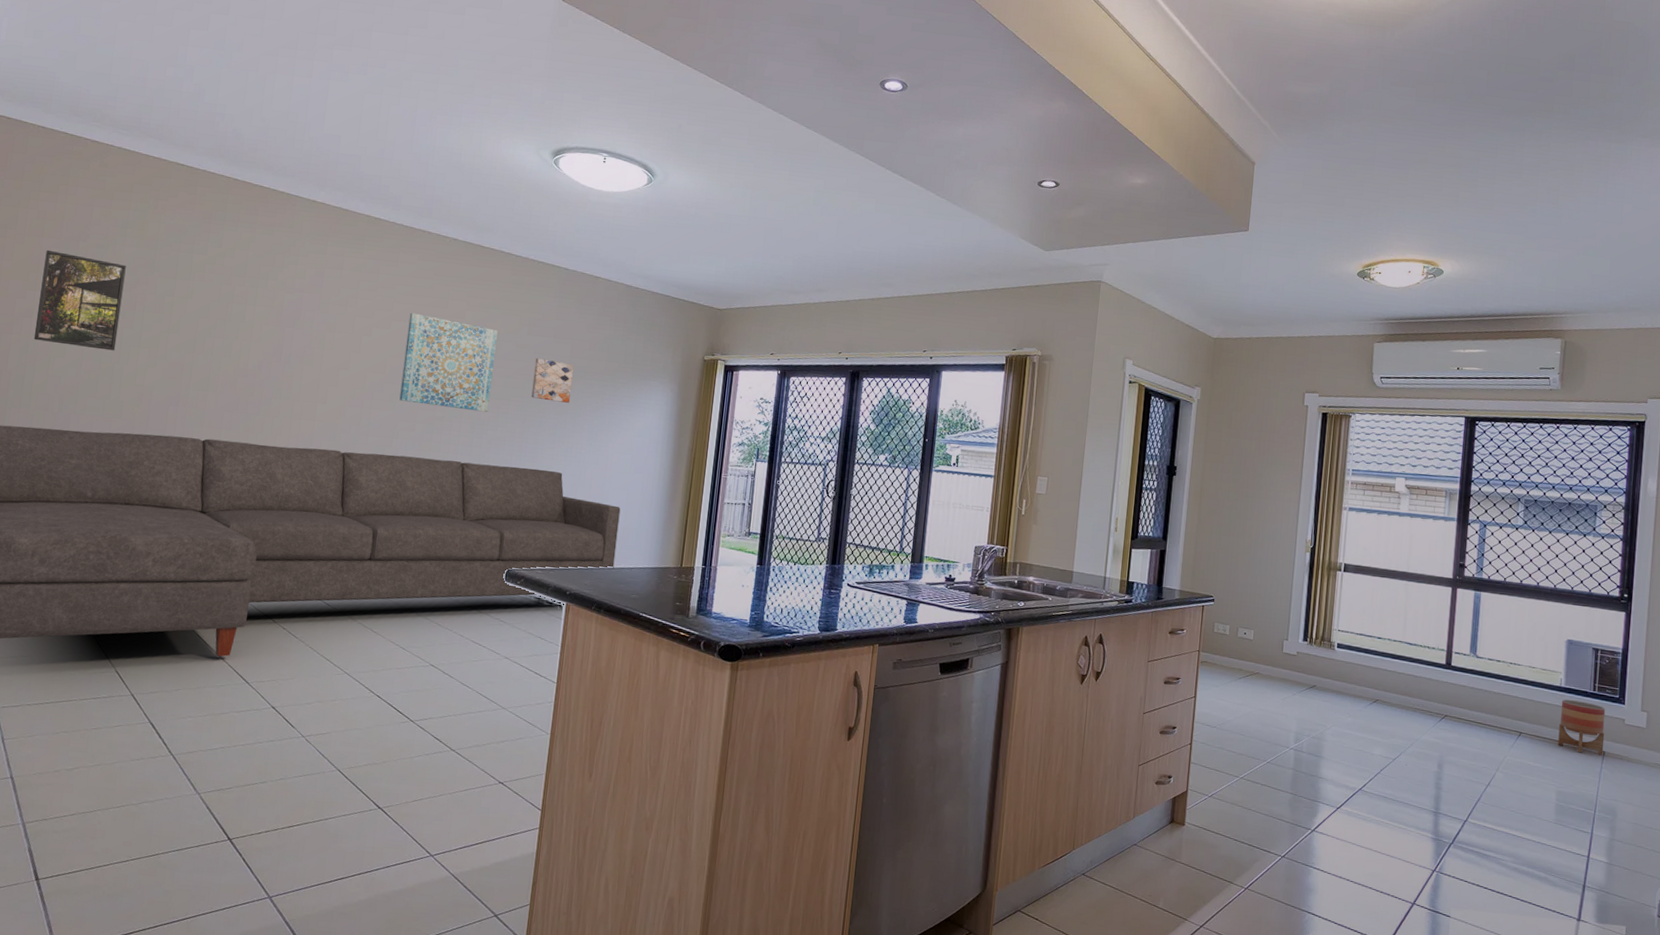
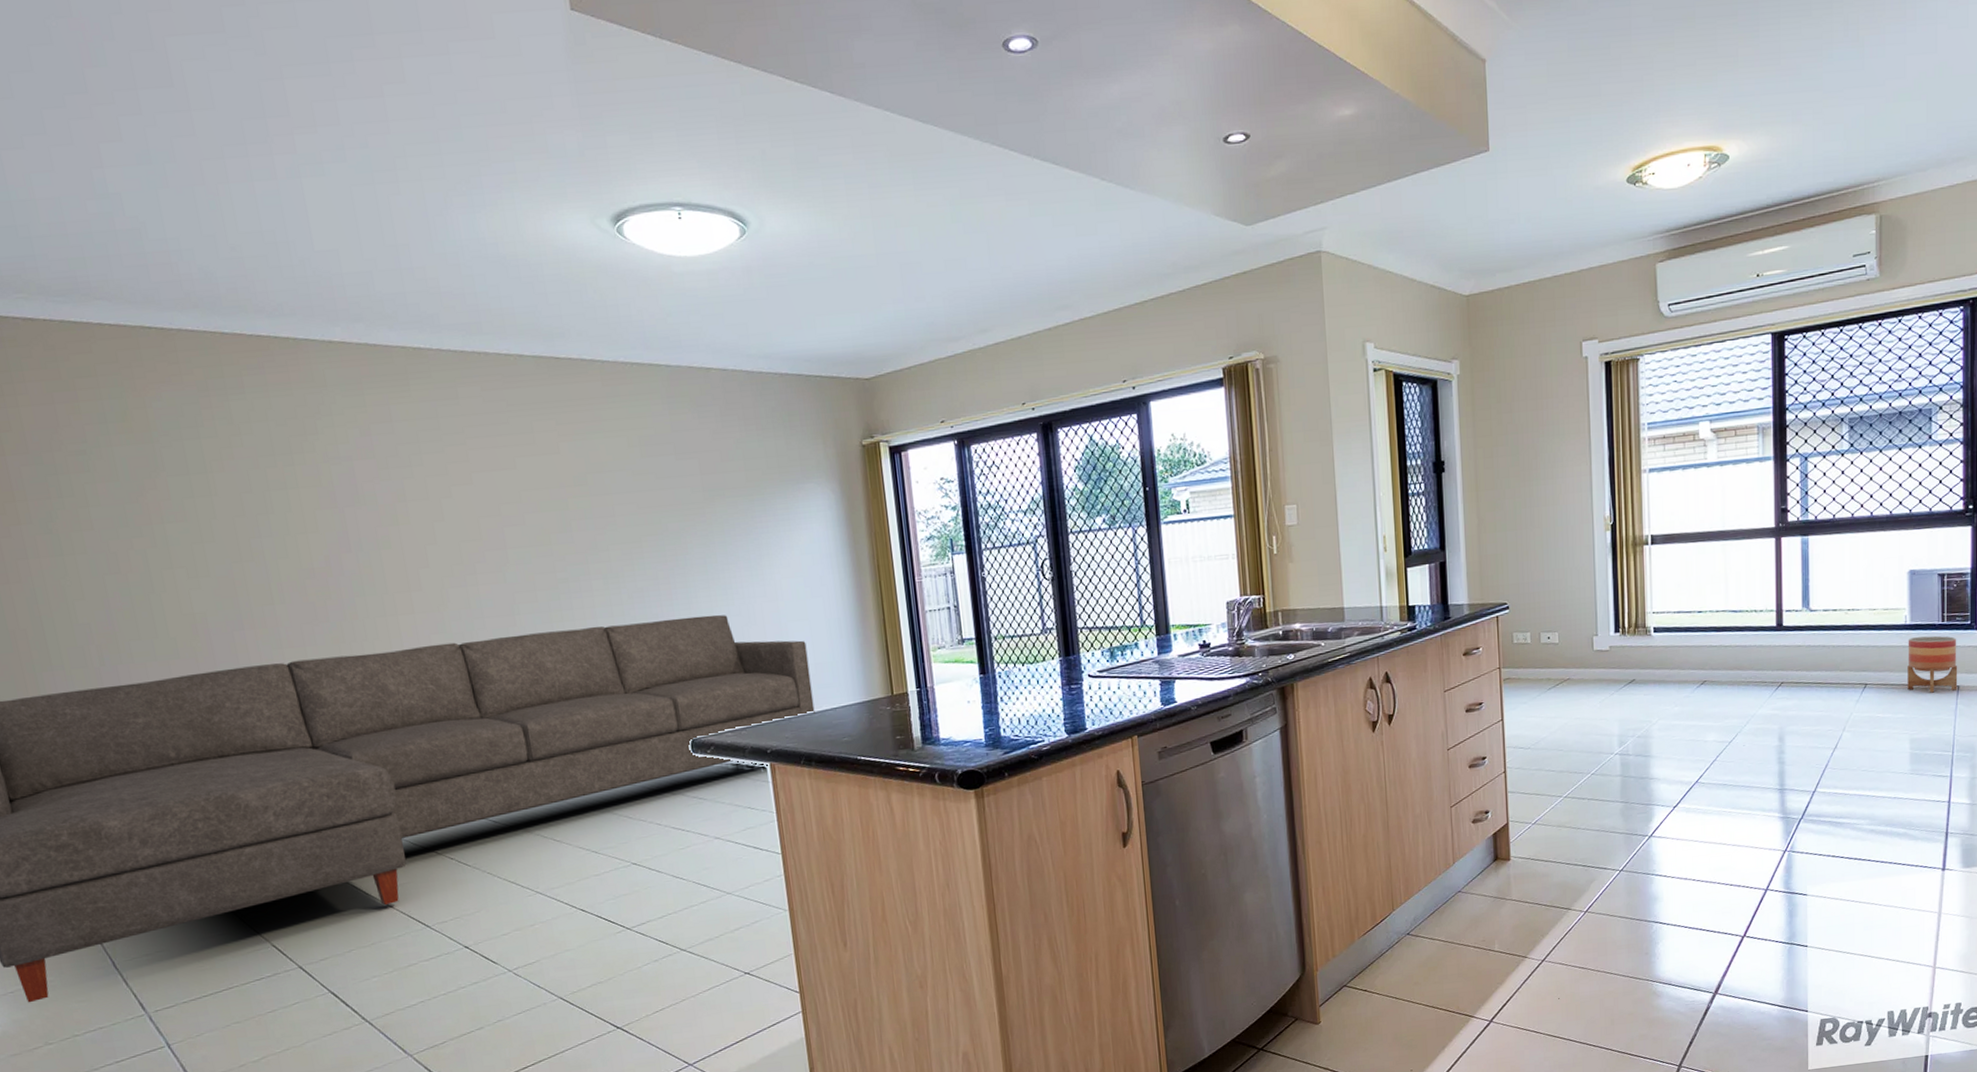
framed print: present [33,249,126,351] -> none [15,470,144,586]
wall art: present [399,313,498,413] -> none [491,458,620,569]
wall art: present [531,358,574,403] -> none [659,482,715,533]

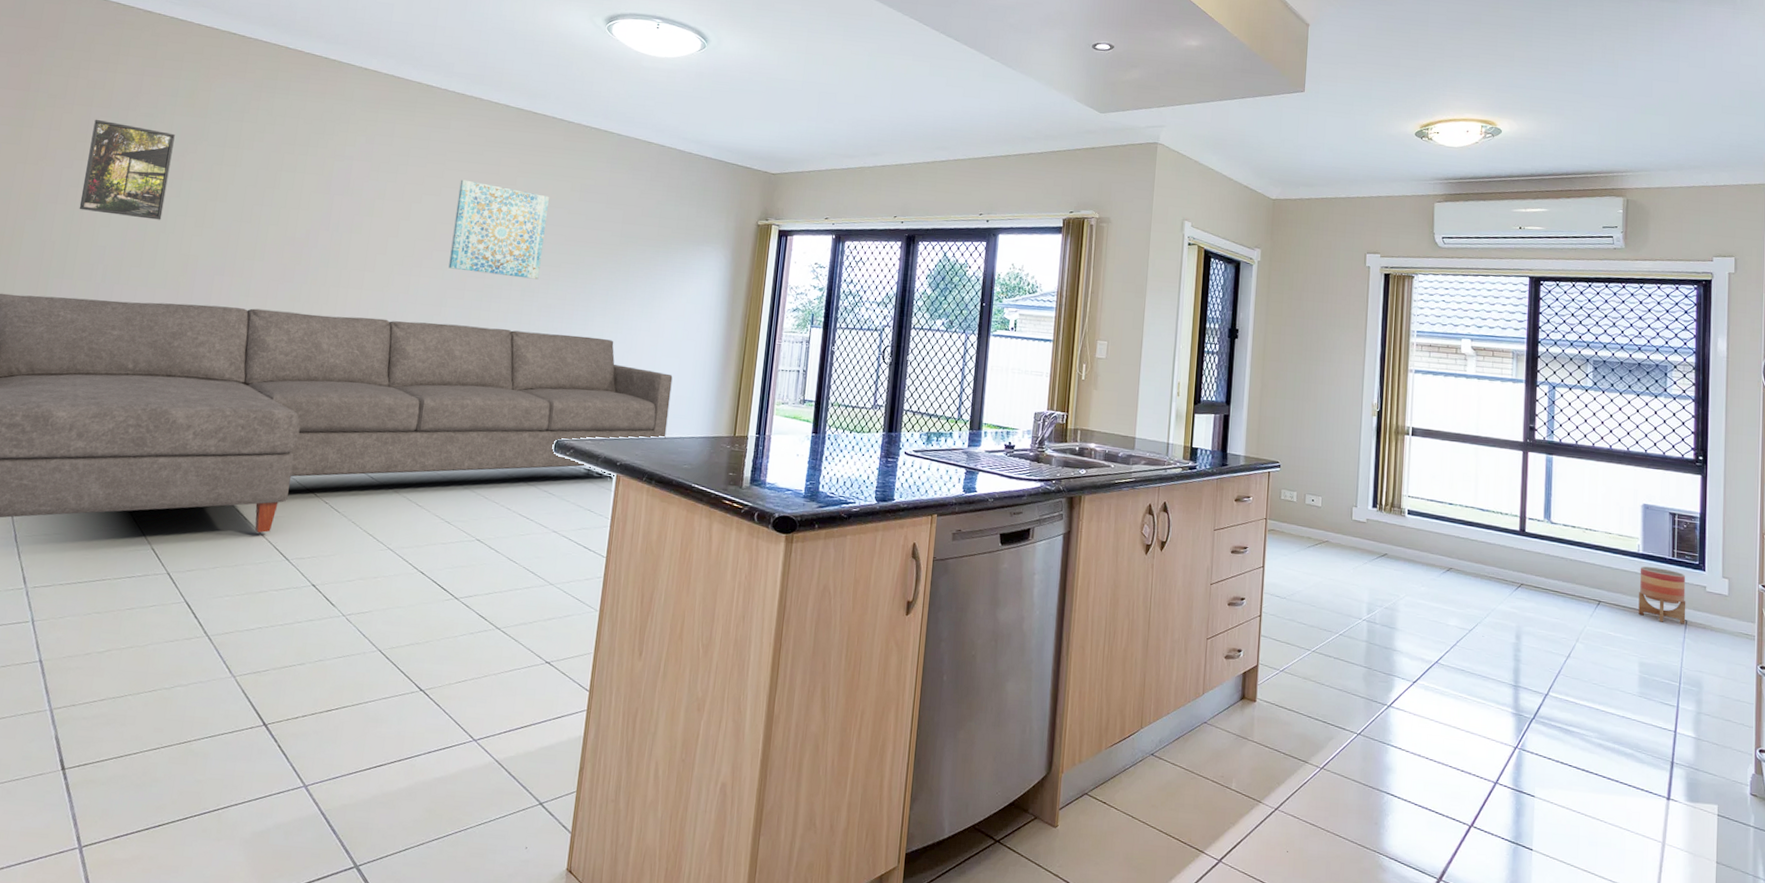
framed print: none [15,470,144,586] -> present [79,119,175,220]
wall art: none [491,458,620,569] -> present [448,179,549,280]

